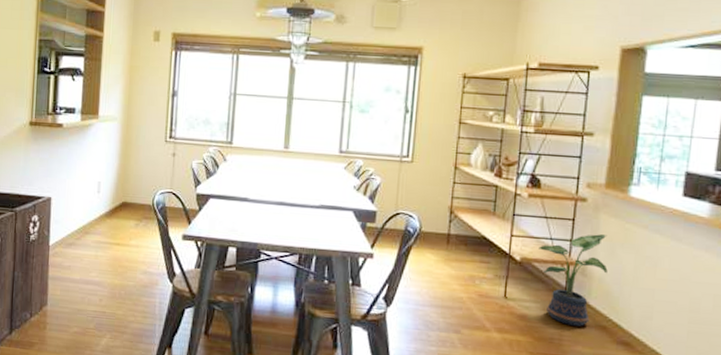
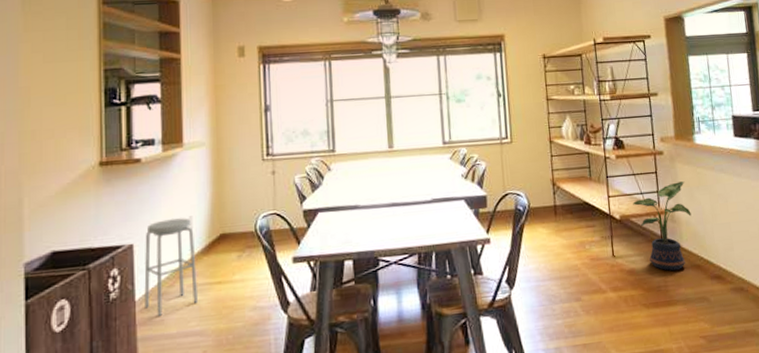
stool: none [56,181,101,263] -> present [144,218,199,317]

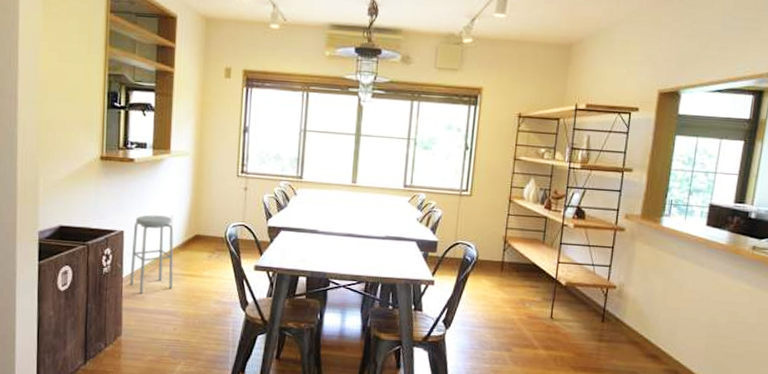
potted plant: present [633,181,691,271] -> none [582,260,641,342]

